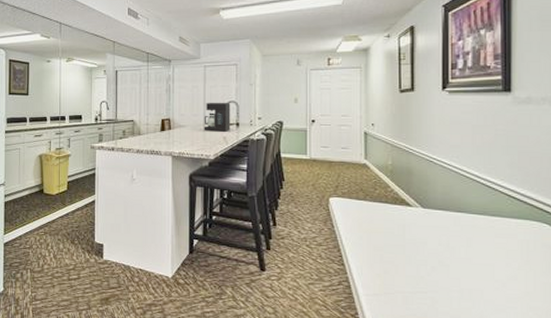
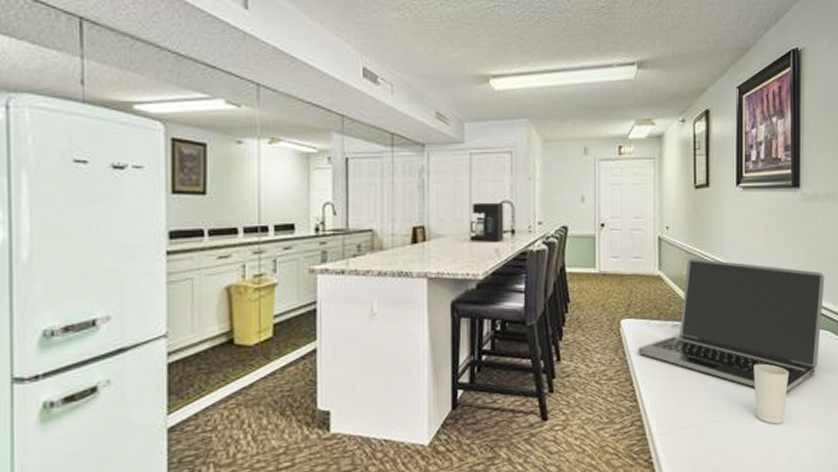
laptop: none [345,150,541,275] -> present [638,257,825,392]
cup: none [461,246,500,303] -> present [753,363,789,424]

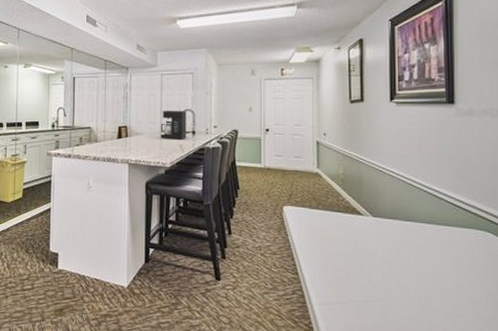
laptop: present [638,257,825,392] -> none [299,159,484,283]
cup: present [753,363,789,424] -> none [410,254,448,311]

